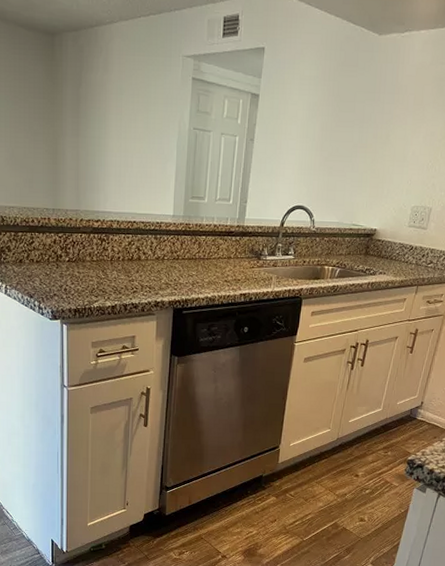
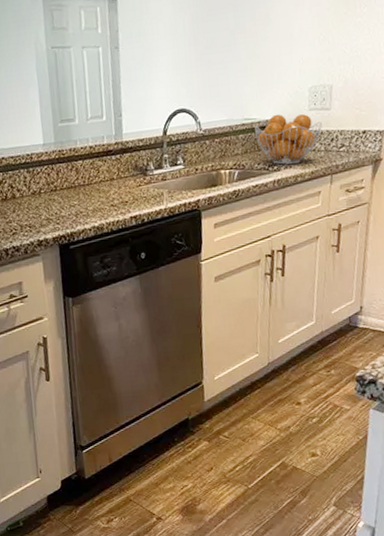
fruit basket: none [360,225,417,272] -> present [255,114,322,165]

